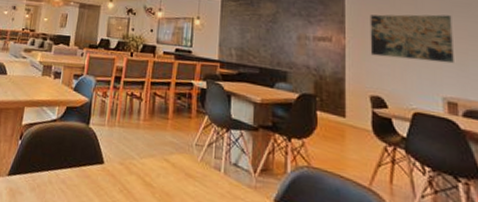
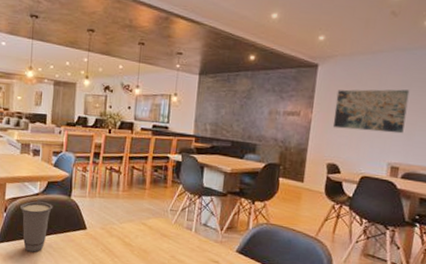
cup: none [36,128,71,189] -> present [20,201,54,252]

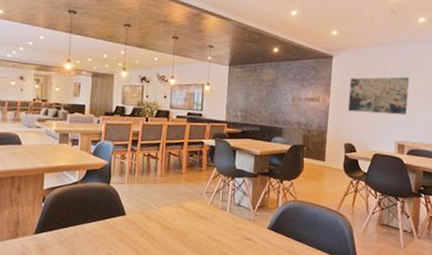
cup: present [20,201,54,252] -> none [59,190,93,241]

